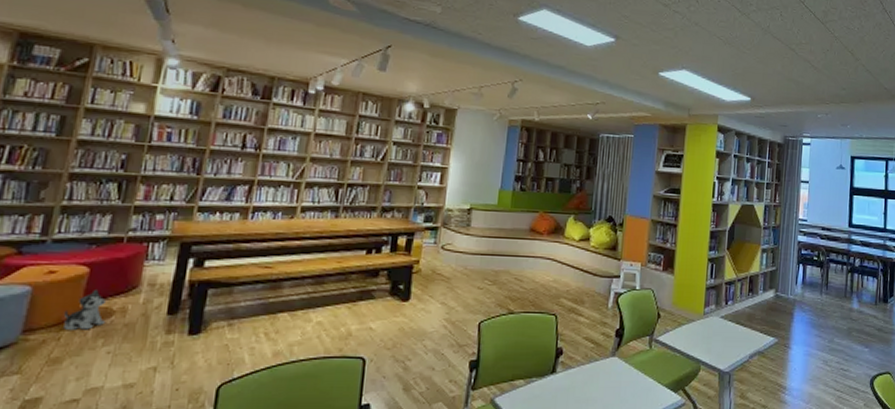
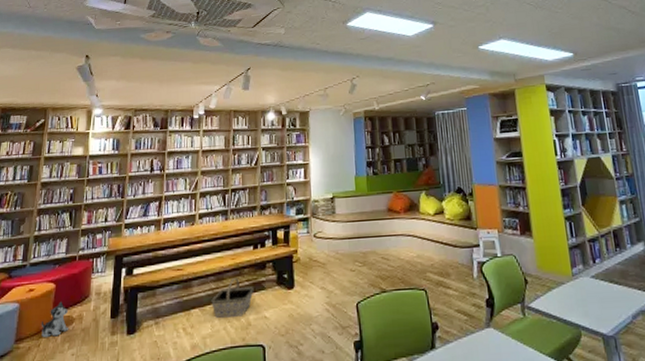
basket: none [305,283,361,325] -> present [211,278,254,318]

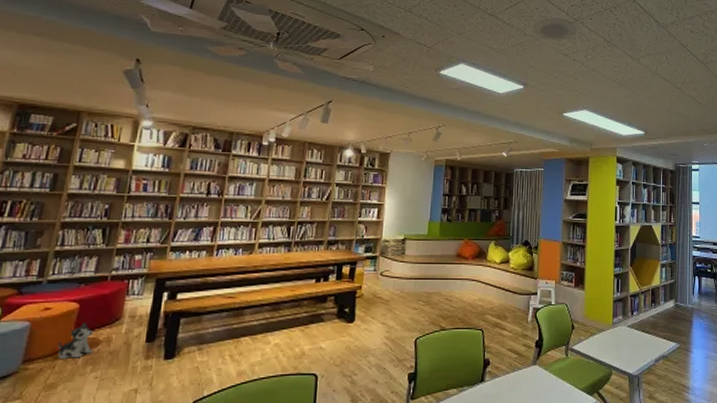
basket: present [211,278,254,318] -> none [264,309,312,347]

